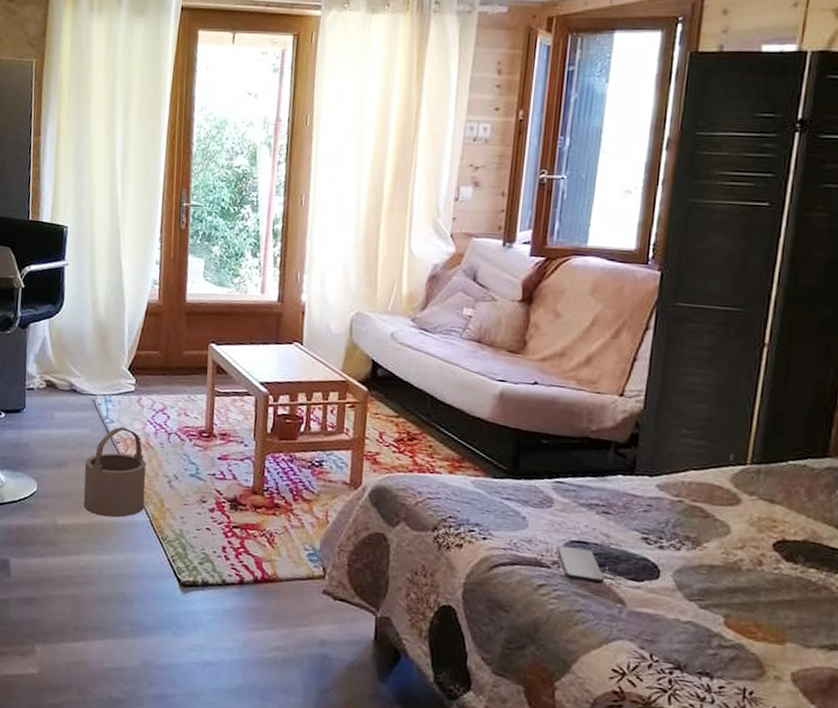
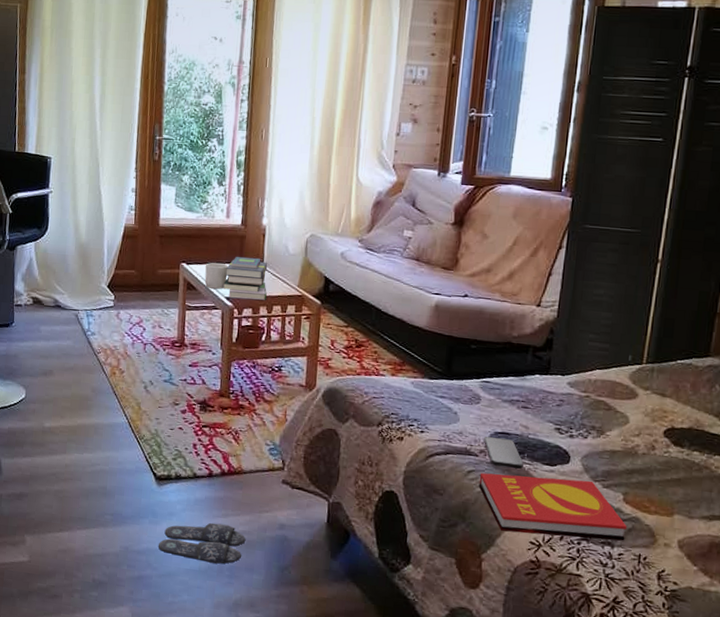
wooden bucket: present [83,426,147,517] -> none [68,338,125,420]
slippers: none [183,636,282,684] -> present [159,522,246,564]
mug: none [236,343,262,373] -> present [204,262,228,289]
books: none [257,336,308,386] -> present [223,256,268,300]
book: none [551,587,730,672] -> present [478,473,627,541]

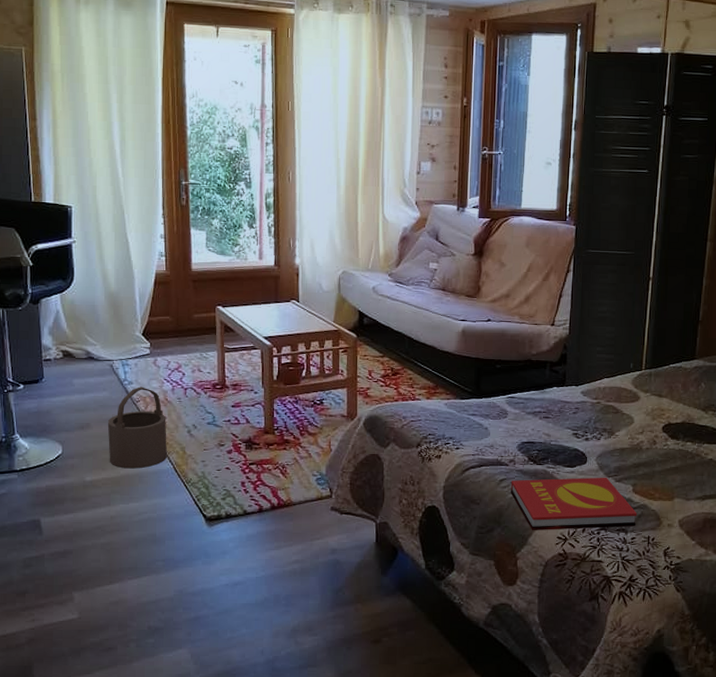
wooden bucket: none [68,338,125,420] -> present [107,386,167,469]
slippers: present [159,522,246,564] -> none [214,556,300,594]
mug: present [204,262,228,289] -> none [241,303,264,329]
books: present [223,256,268,300] -> none [261,296,304,338]
smartphone: present [483,436,524,469] -> none [511,446,548,473]

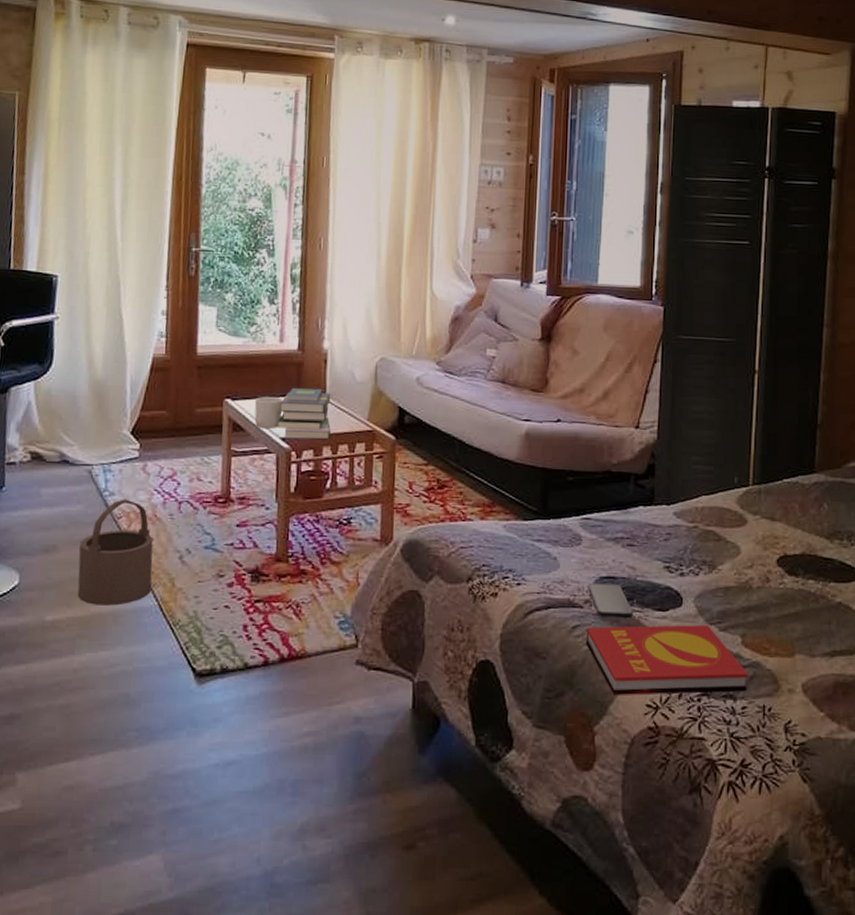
mug: none [241,303,264,329] -> present [254,396,283,428]
books: none [261,296,304,338] -> present [277,387,331,440]
smartphone: none [511,446,548,473] -> present [587,582,633,618]

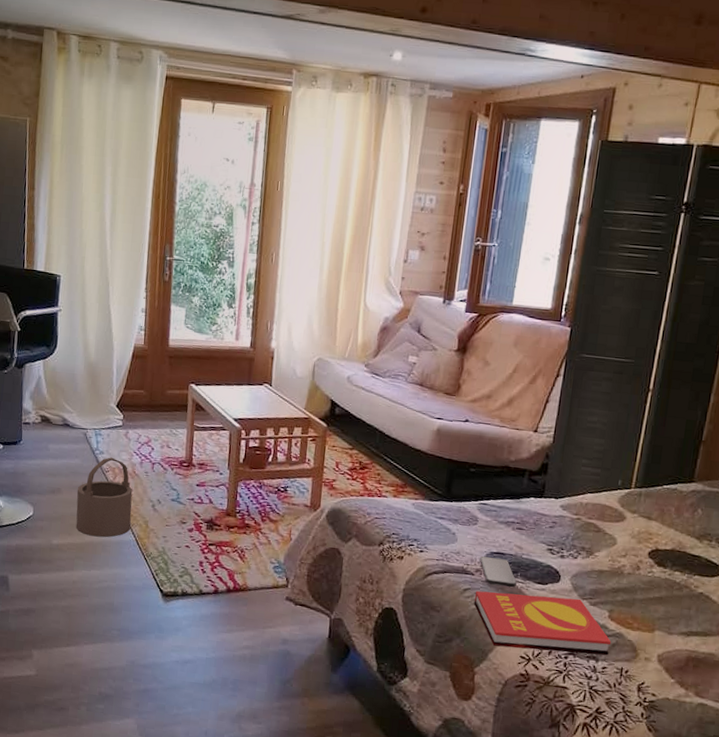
mug: present [254,396,283,428] -> none [213,384,236,411]
books: present [277,387,331,440] -> none [231,378,276,422]

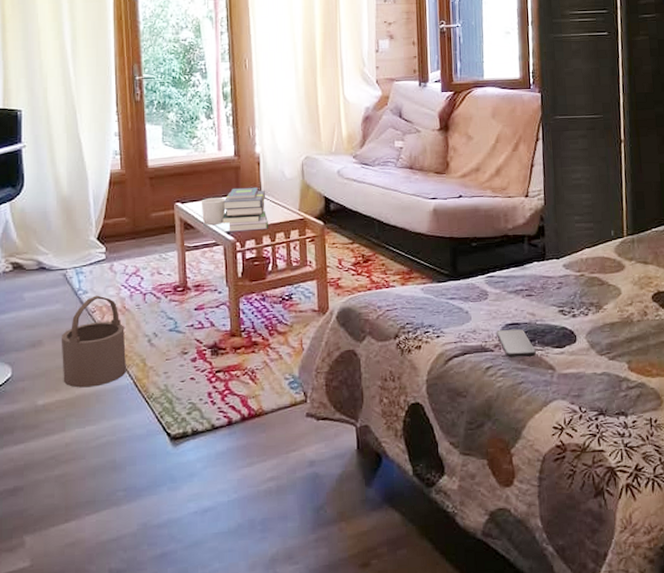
mug: none [213,384,236,411] -> present [202,197,226,225]
books: none [231,378,276,422] -> present [222,187,268,232]
book: present [473,591,612,656] -> none [497,355,636,423]

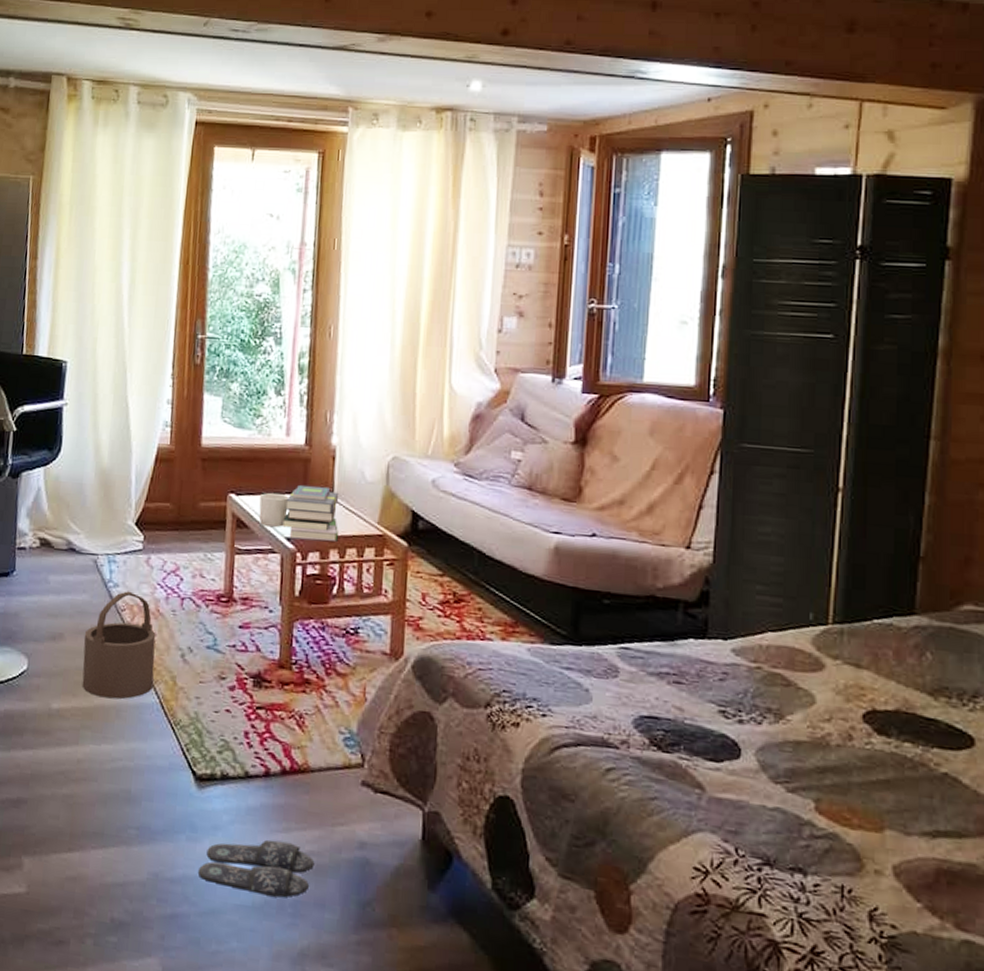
slippers: none [181,473,276,521] -> present [199,839,315,898]
smartphone: present [495,329,536,357] -> none [624,721,680,766]

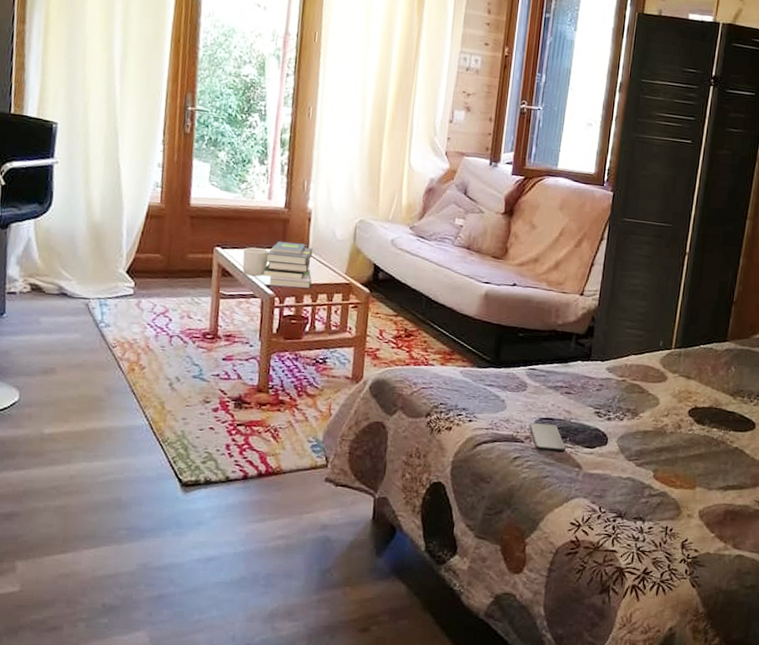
wooden bucket: present [82,591,156,699] -> none [74,330,146,423]
slippers: present [199,839,315,898] -> none [183,529,285,573]
smartphone: none [624,721,680,766] -> present [528,422,566,452]

